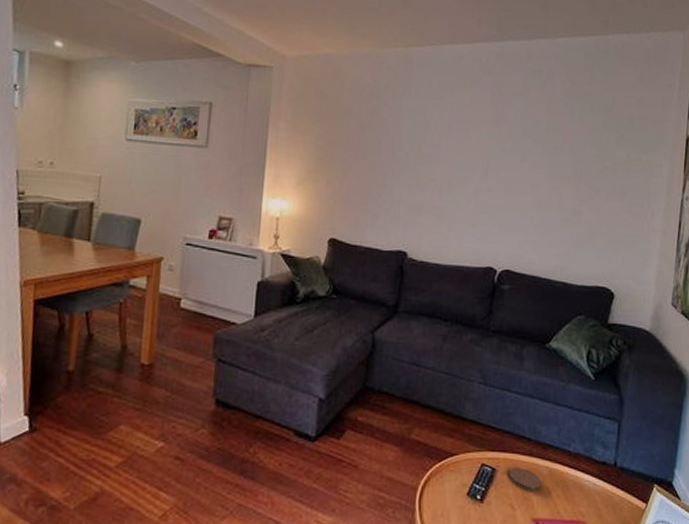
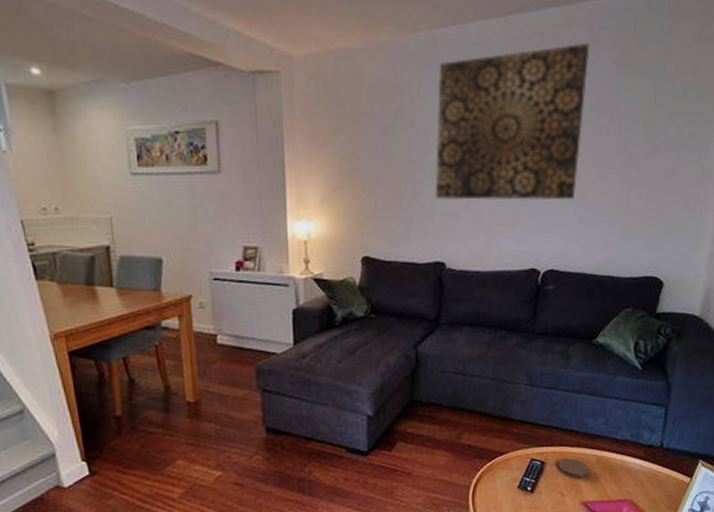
wall art: none [402,72,547,207] -> present [435,42,590,201]

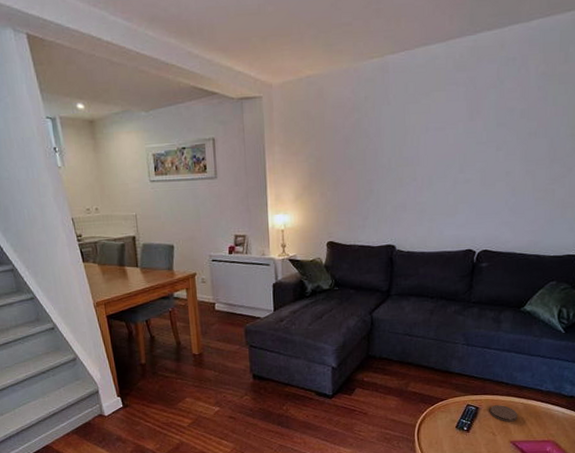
wall art: present [435,42,590,201] -> none [387,59,520,195]

